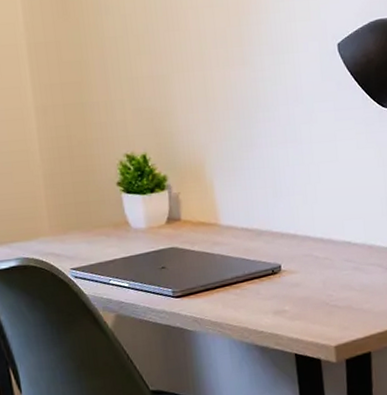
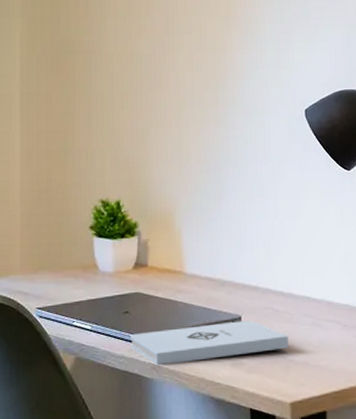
notepad: none [169,268,331,317] -> present [130,320,289,365]

